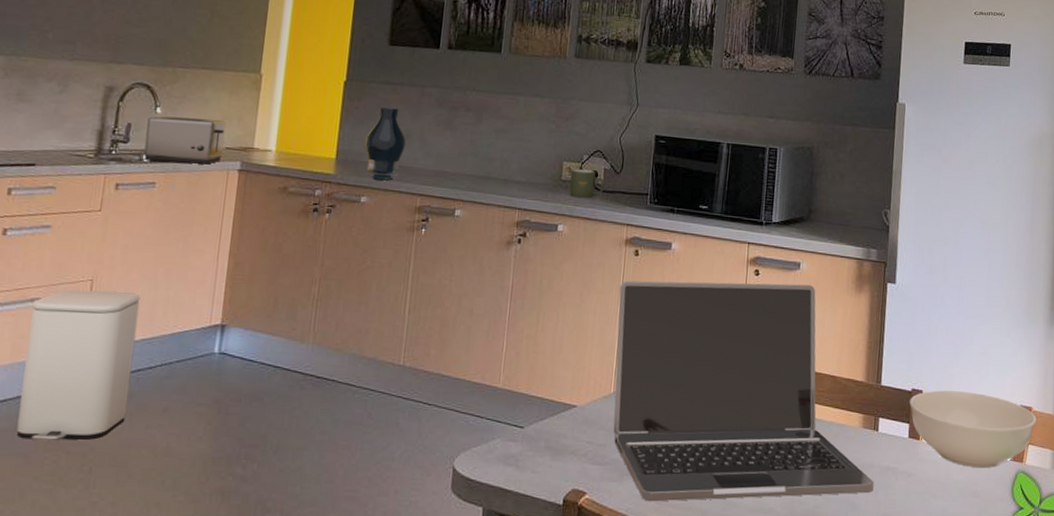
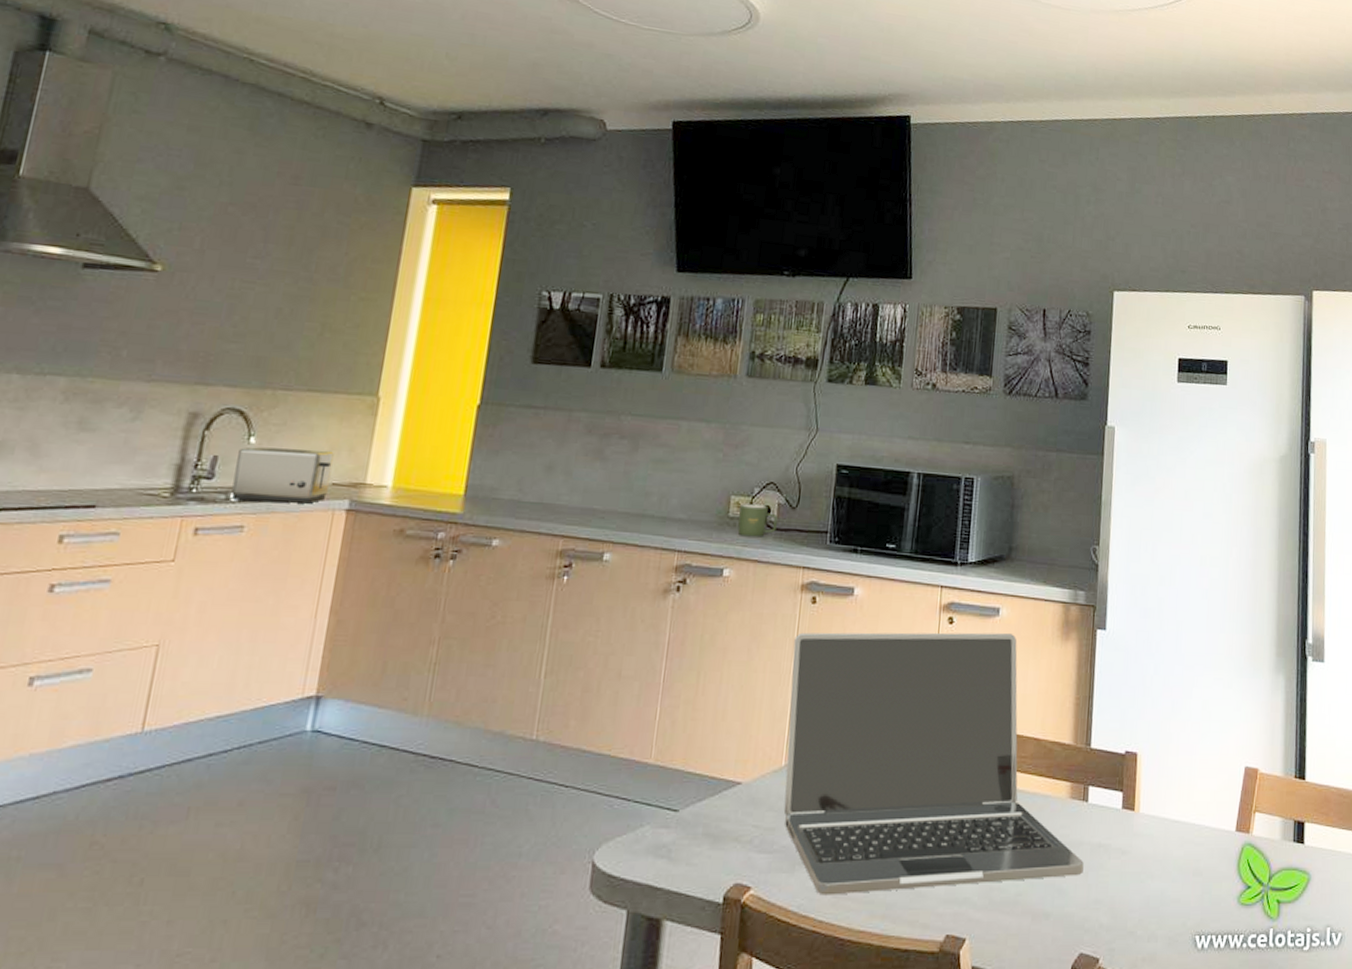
pedal bin: present [16,290,141,441] -> none [50,657,218,847]
vase: present [365,107,406,181] -> none [499,435,549,520]
bowl: present [909,390,1037,468] -> none [1122,752,1263,840]

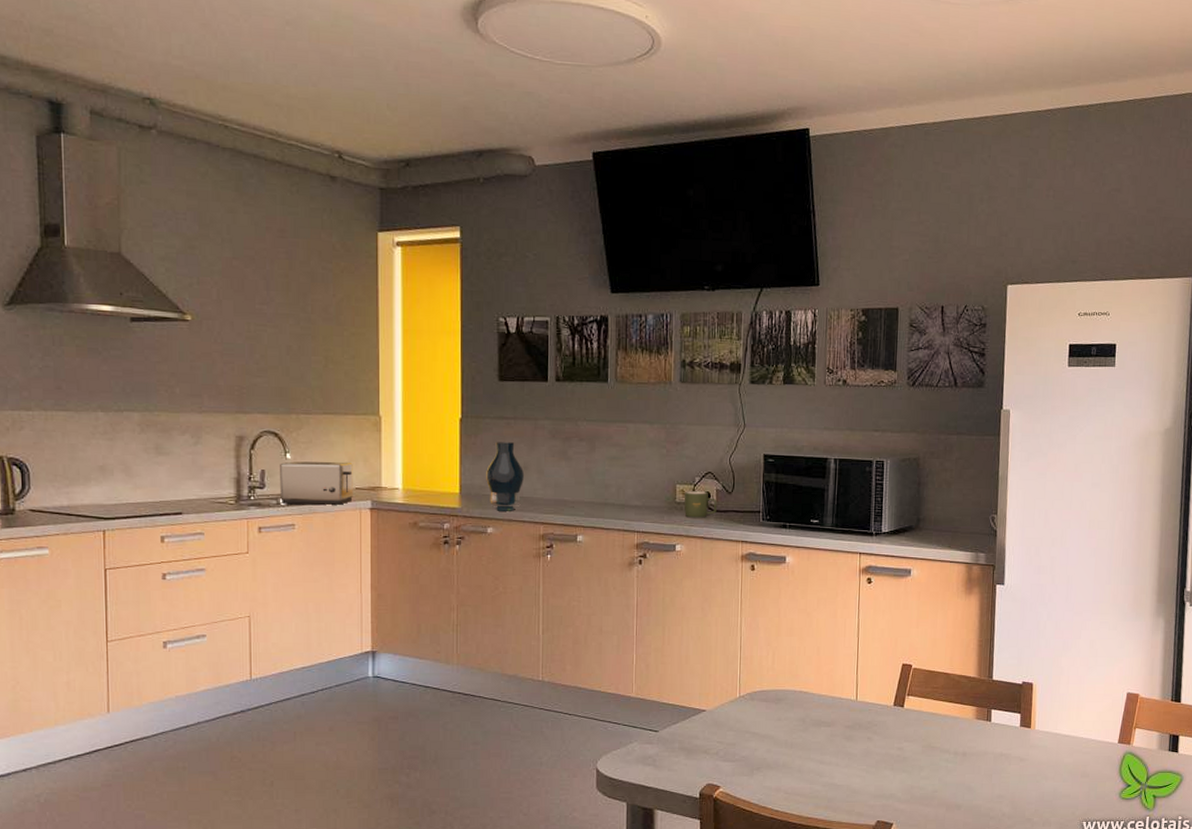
vase: none [499,435,549,520] -> present [486,442,525,511]
laptop: present [783,632,1084,895] -> none [739,590,988,792]

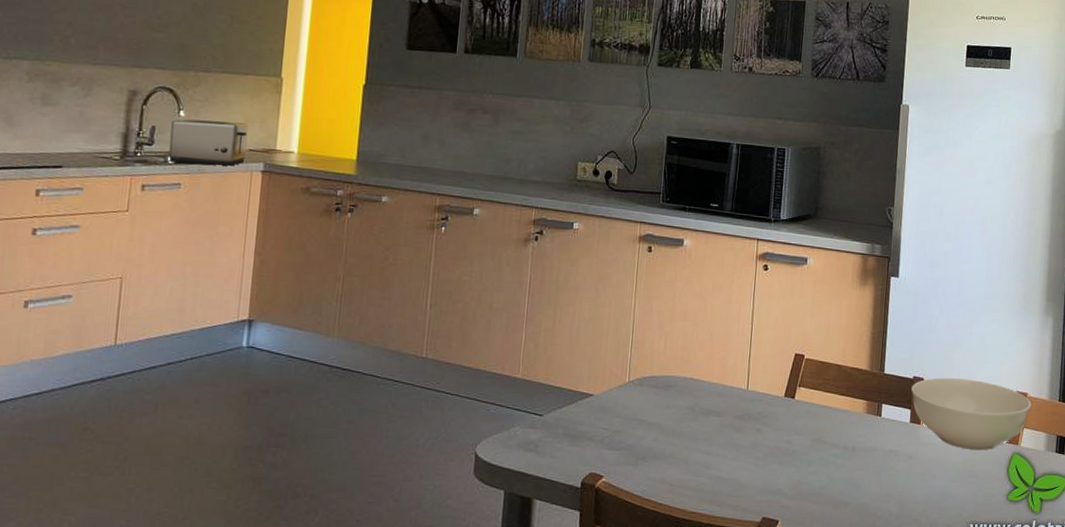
vase: present [486,442,525,511] -> none [385,110,425,181]
mug: present [684,491,717,519] -> none [584,169,618,198]
bowl: none [1020,682,1143,750] -> present [910,378,1032,450]

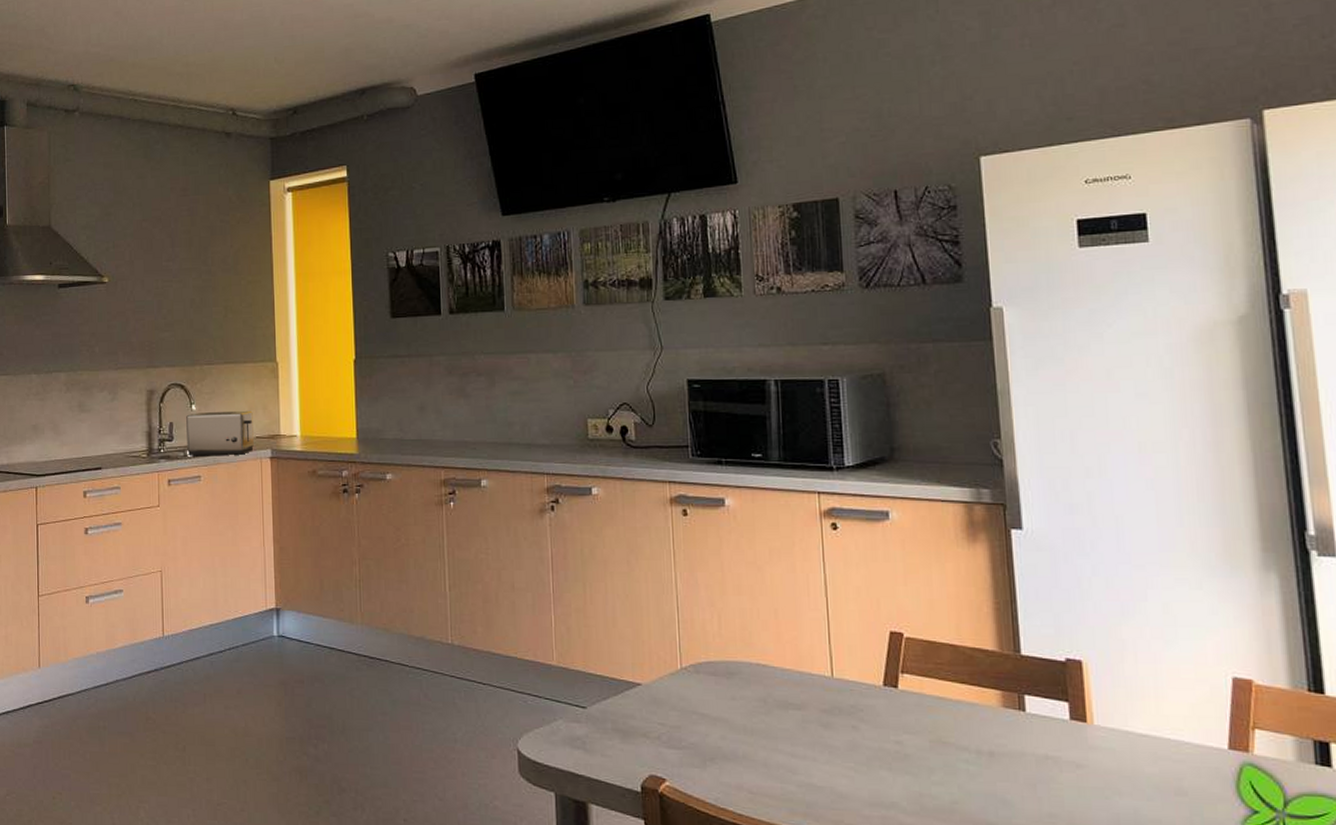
bowl: present [910,378,1032,450] -> none [1063,660,1262,758]

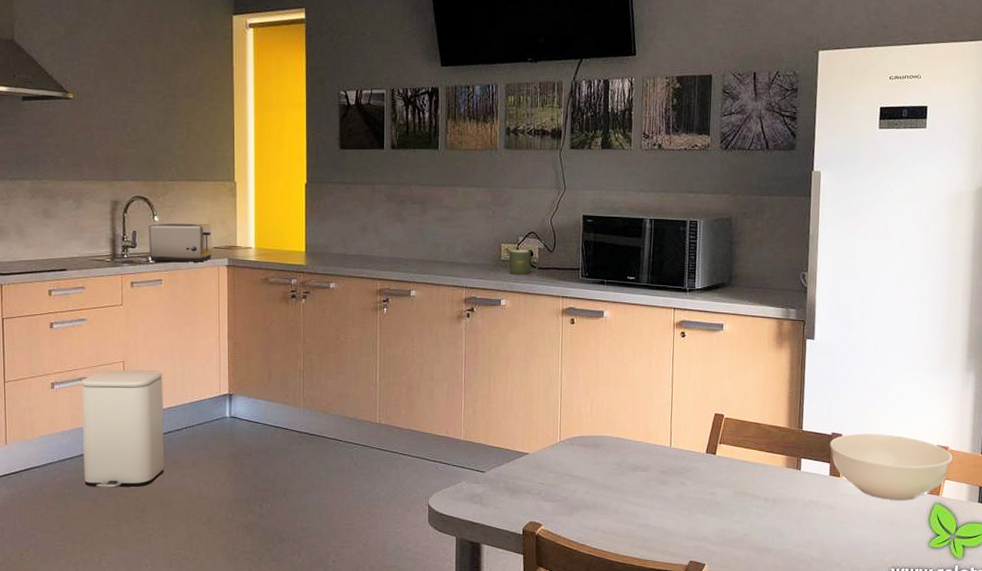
pedal bin: none [116,580,207,721] -> present [81,369,164,488]
mug: none [598,425,636,458] -> present [509,249,539,276]
bowl: none [1063,660,1262,758] -> present [829,433,953,500]

